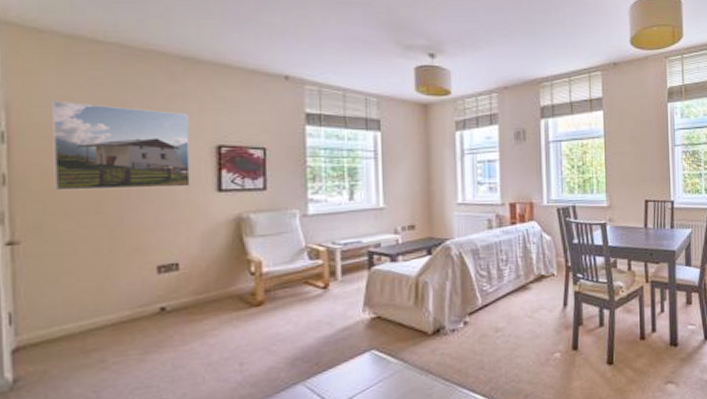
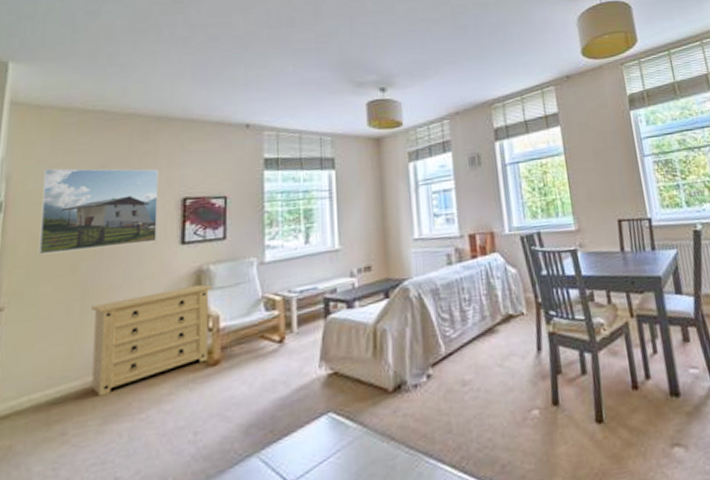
dresser: none [121,231,252,329] -> present [90,284,211,397]

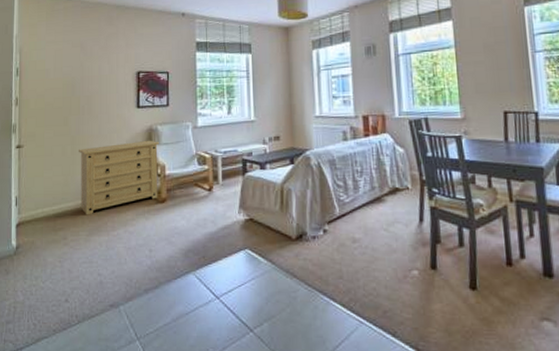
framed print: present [38,168,159,255] -> none [42,44,120,109]

